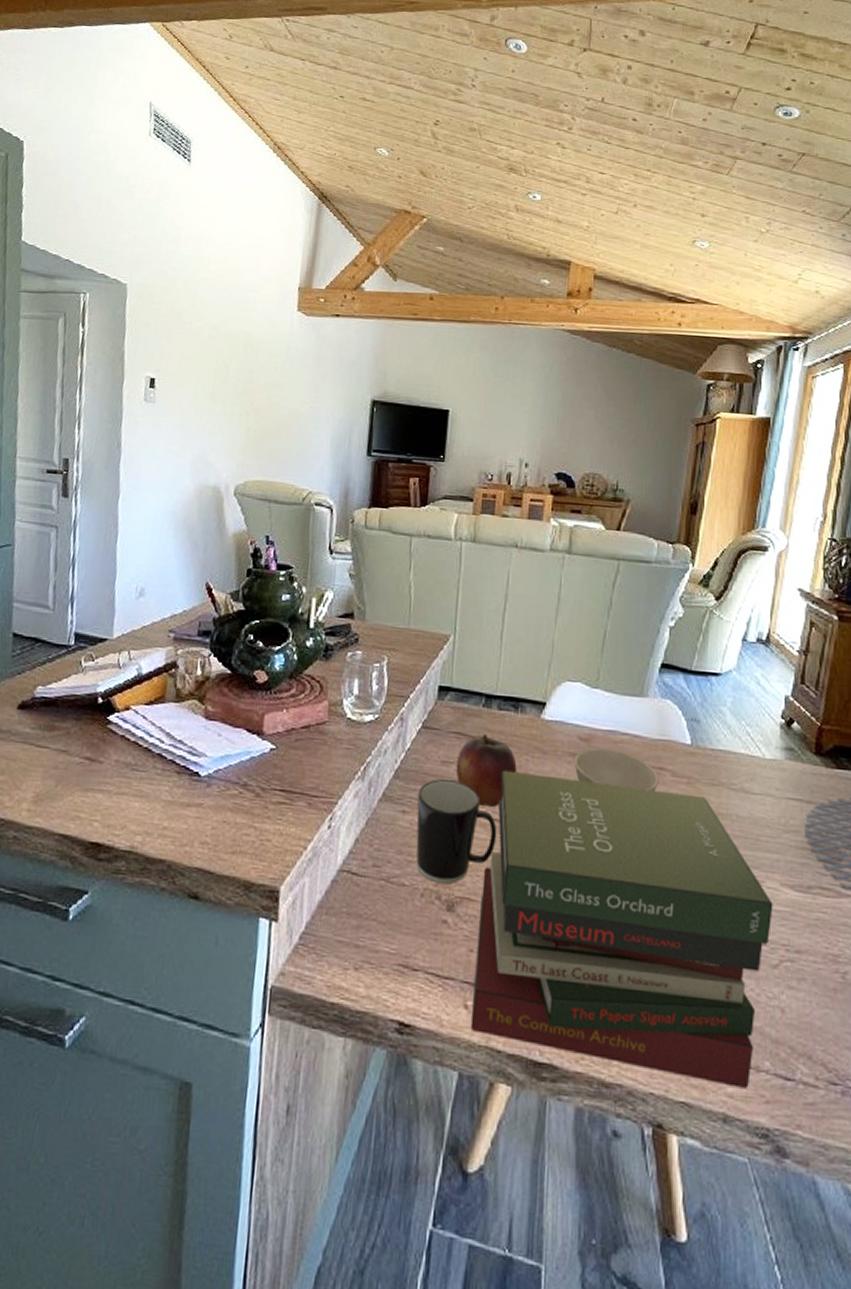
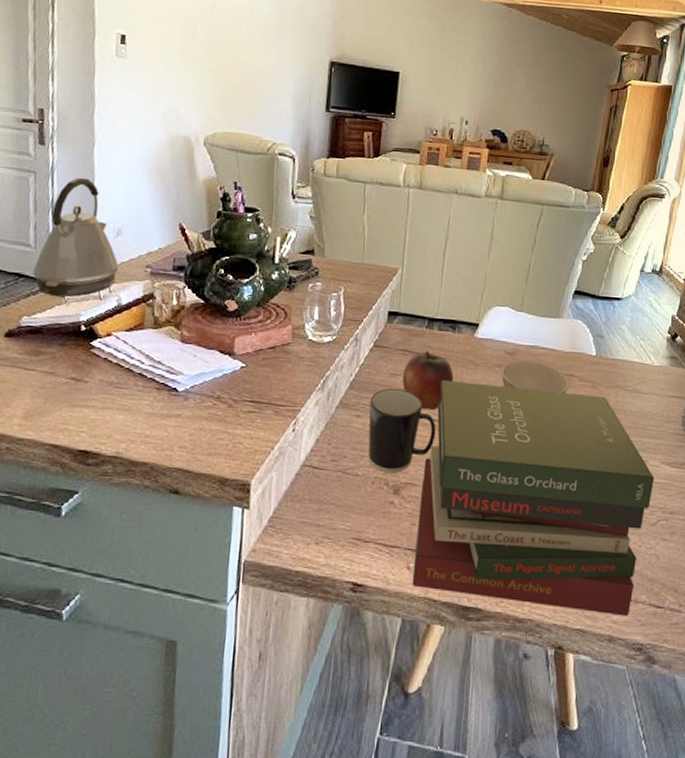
kettle: none [50,532,141,666] -> present [33,177,119,298]

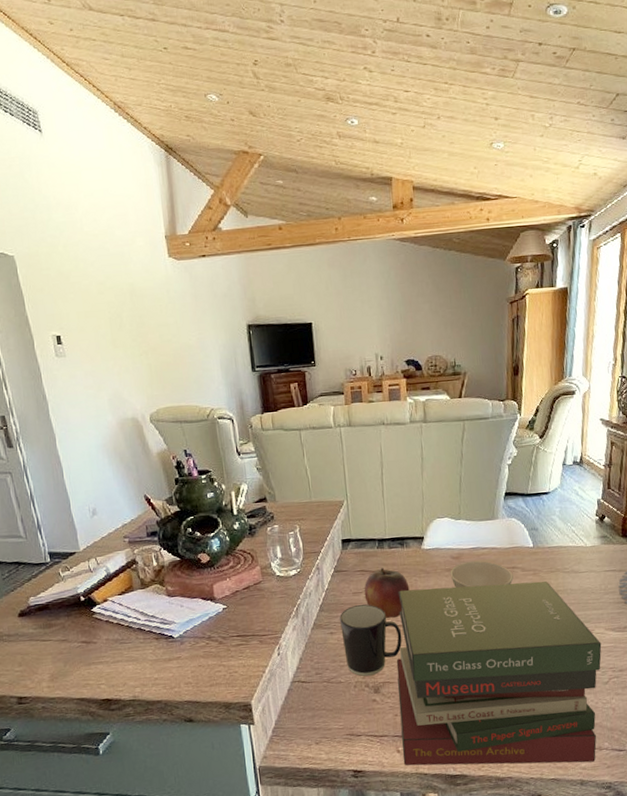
kettle: present [33,177,119,298] -> none [29,470,101,577]

